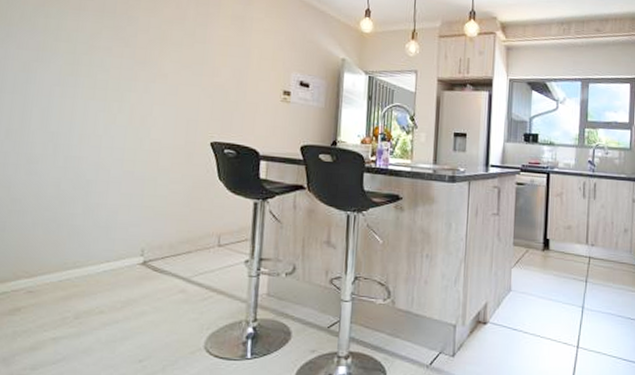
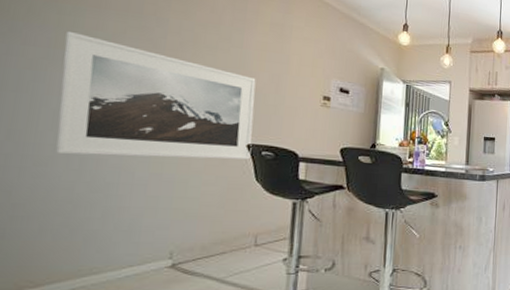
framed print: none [45,35,219,158] -> present [56,32,256,160]

